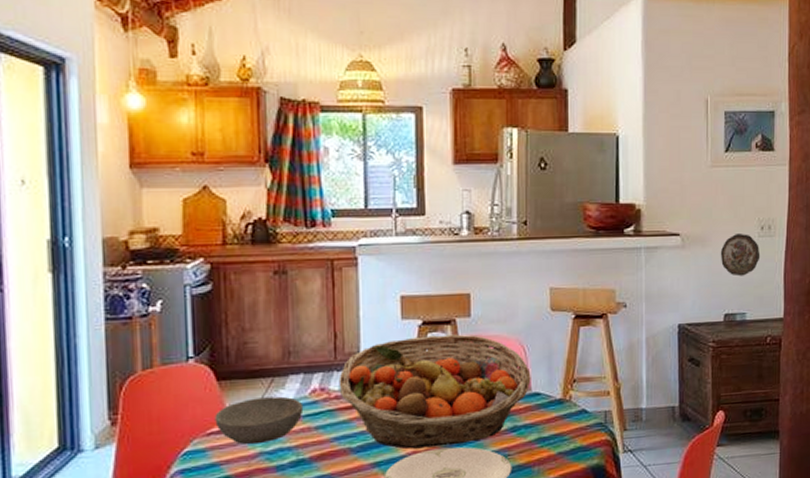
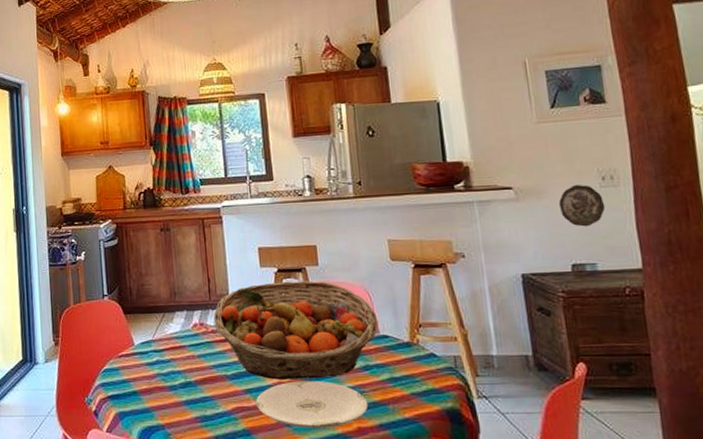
bowl: present [215,396,304,445] -> none [124,328,188,367]

